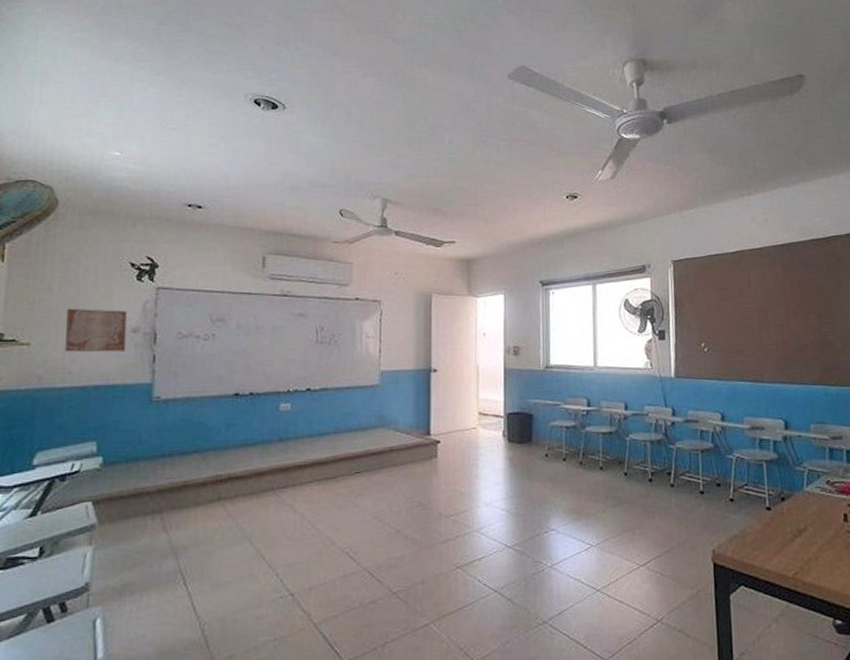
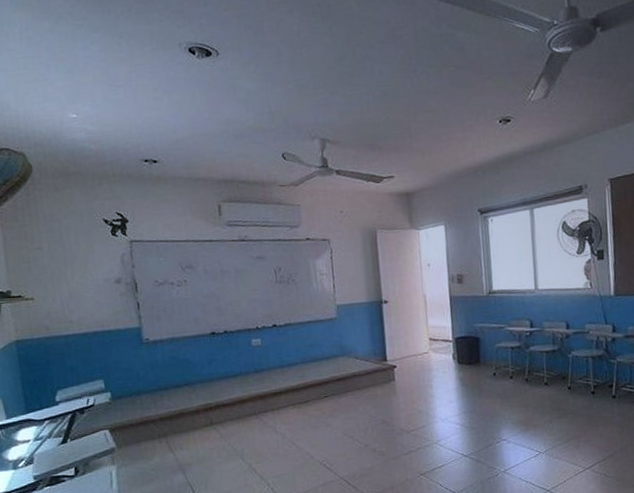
wall art: present [65,308,127,353] -> none [57,264,113,304]

